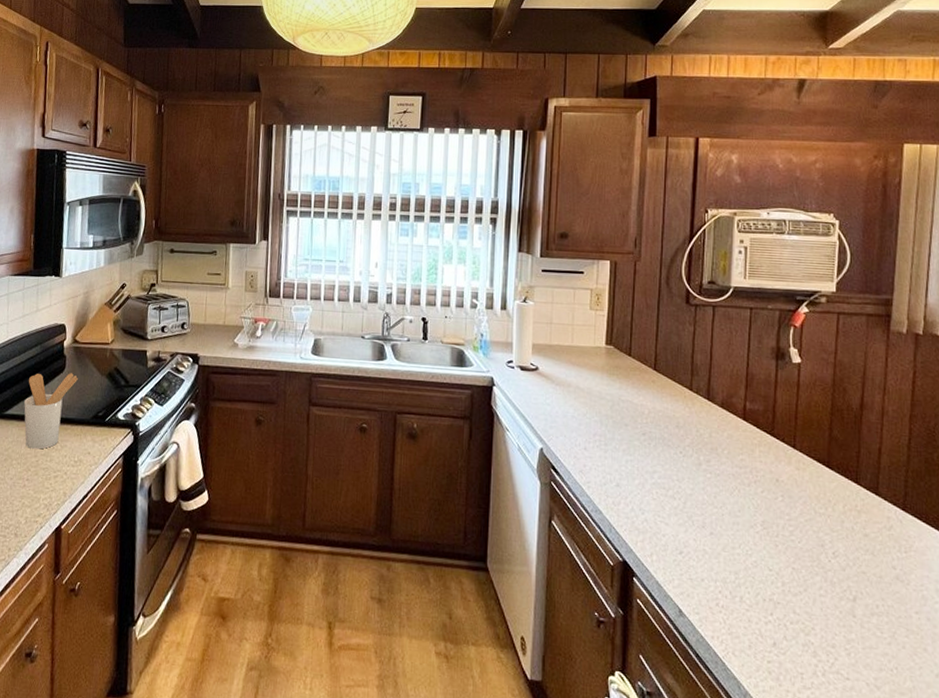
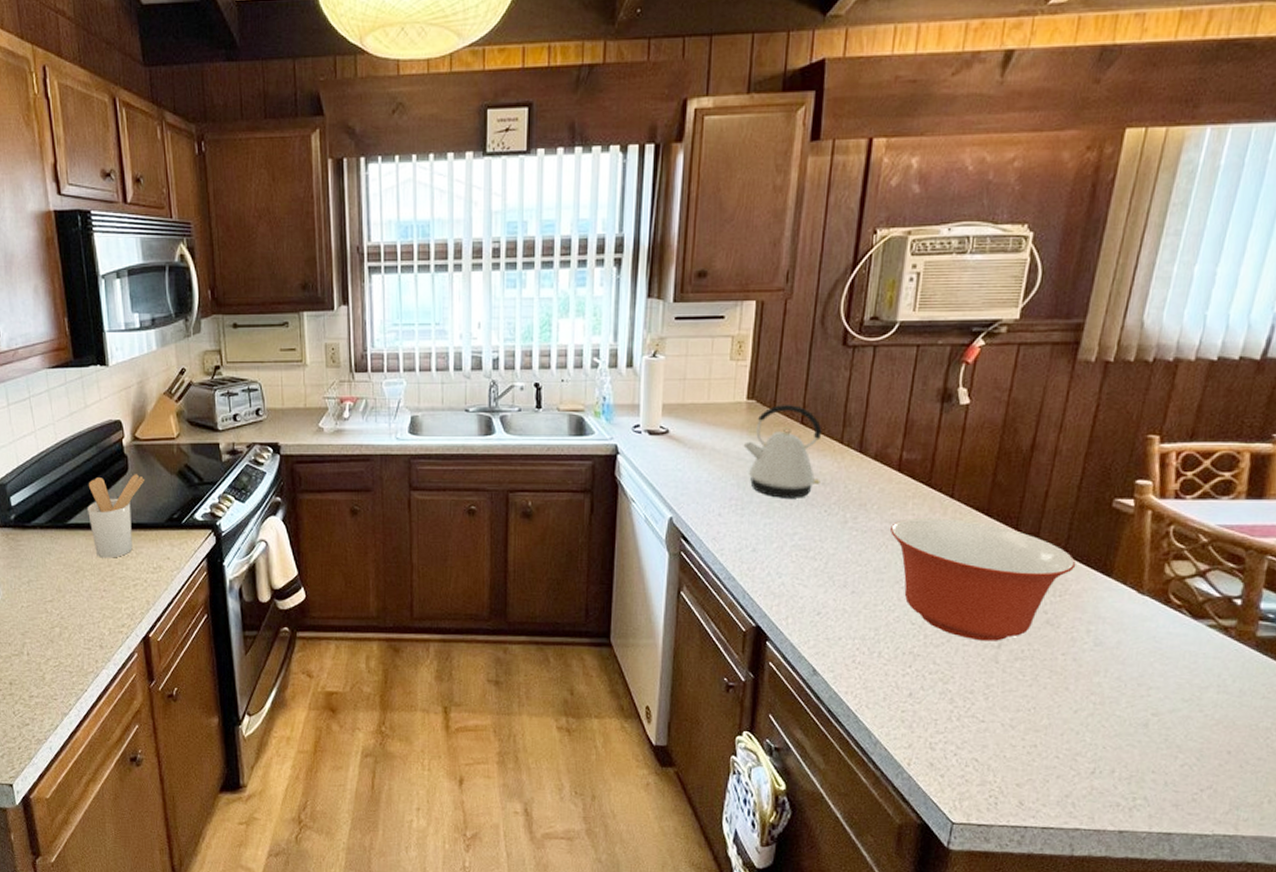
kettle: none [604,352,674,439] -> present [743,405,822,498]
mixing bowl: none [741,464,916,594] -> present [890,517,1076,641]

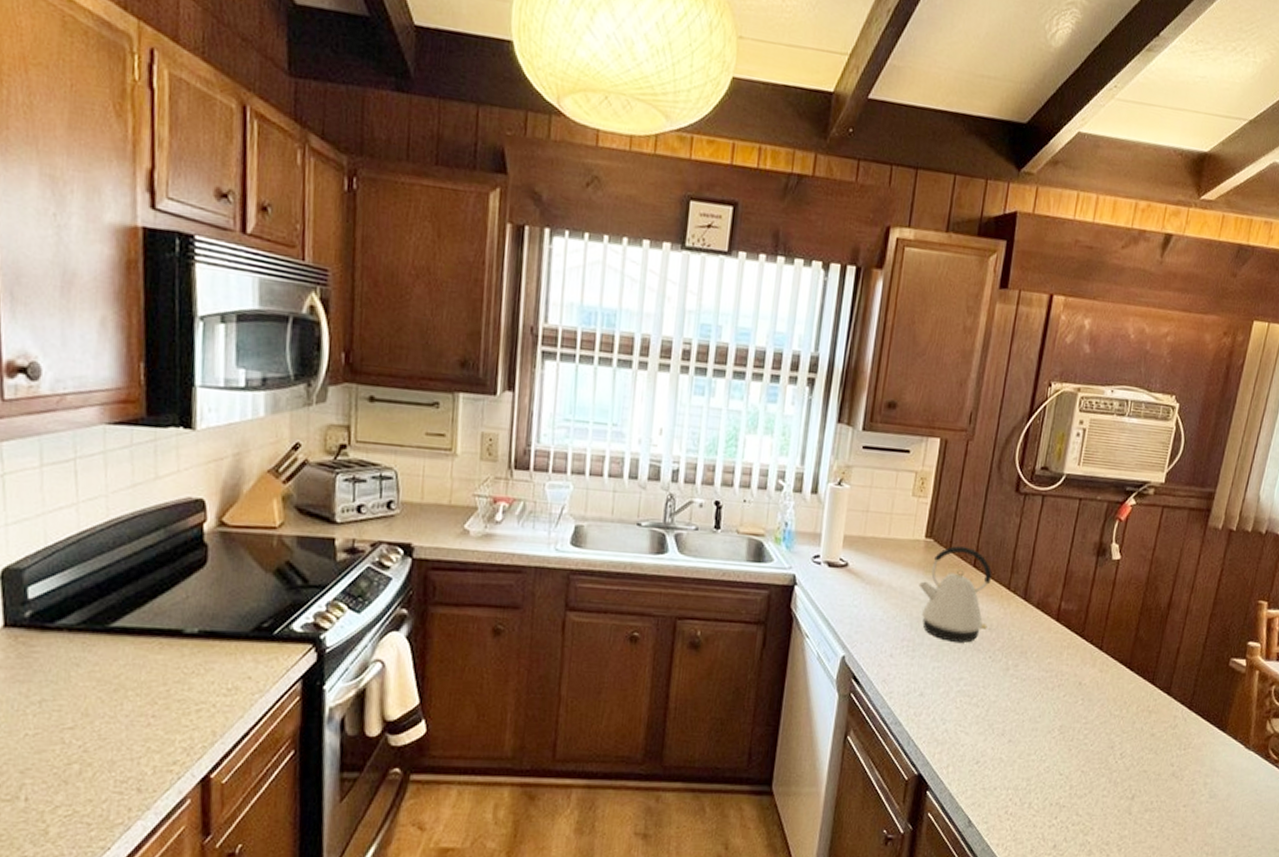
utensil holder: present [88,474,144,558] -> none [142,568,228,675]
mixing bowl: present [890,517,1076,641] -> none [1046,667,1199,793]

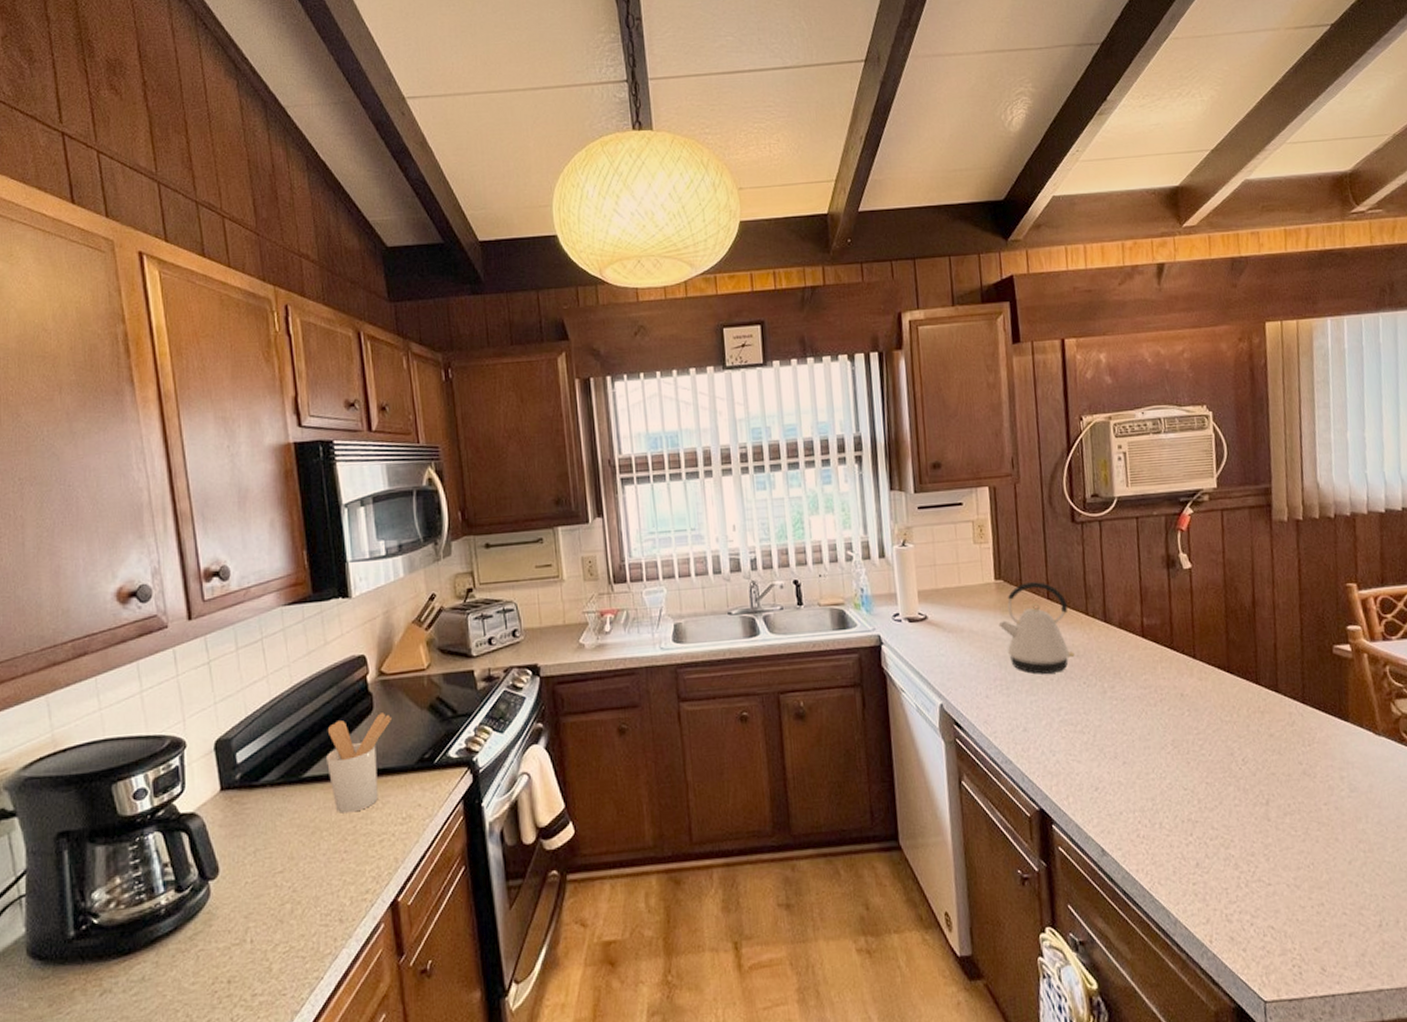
utensil holder: none [142,568,228,675] -> present [326,713,391,814]

